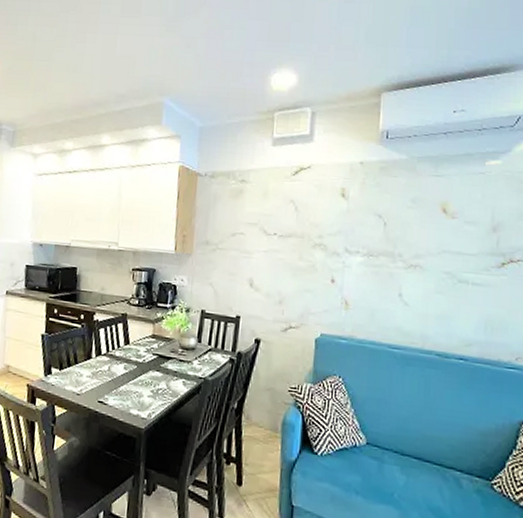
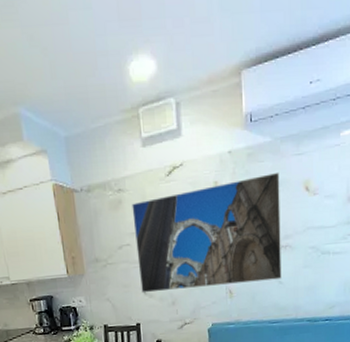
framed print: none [248,189,414,300] -> present [131,172,282,293]

